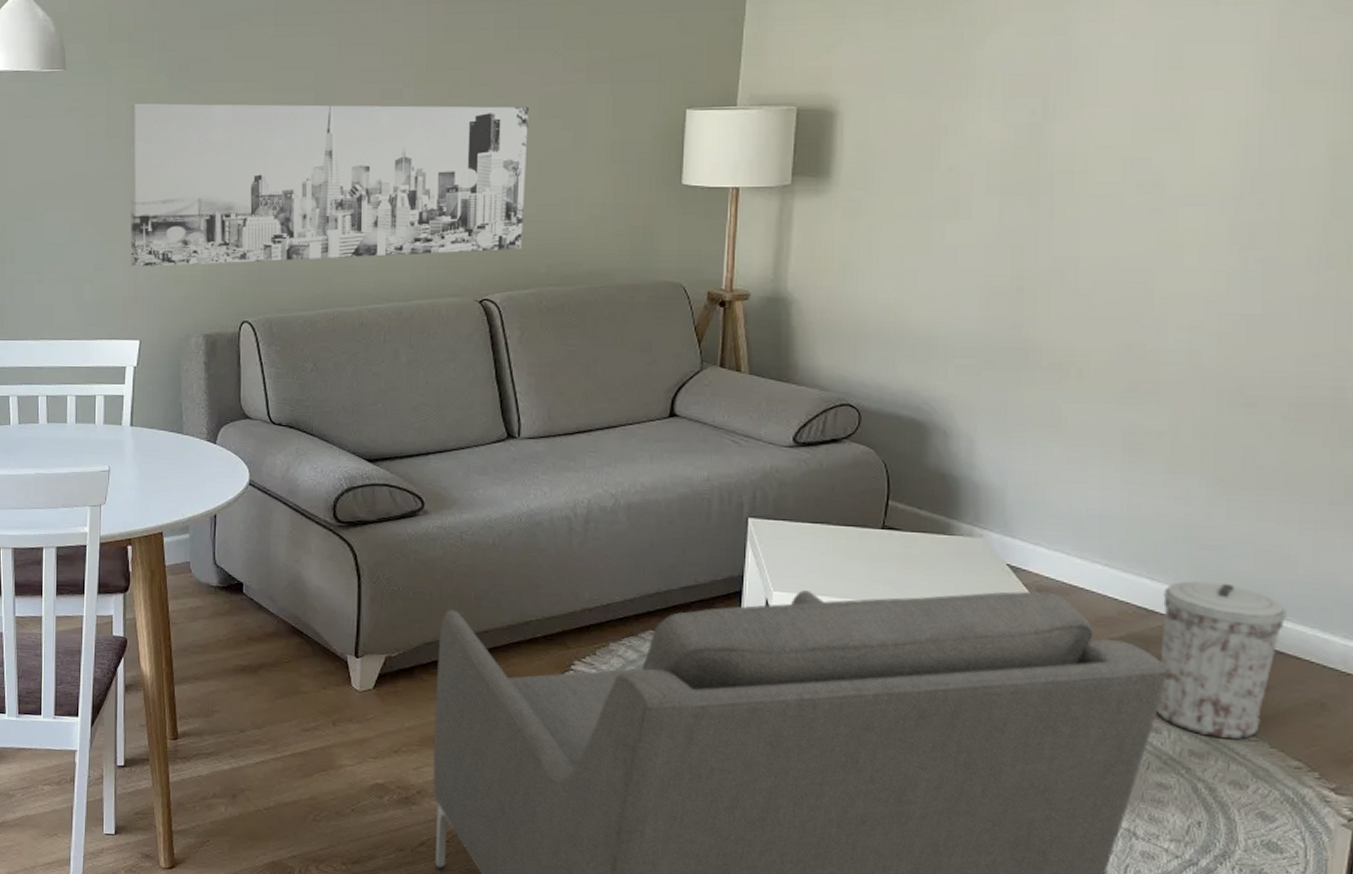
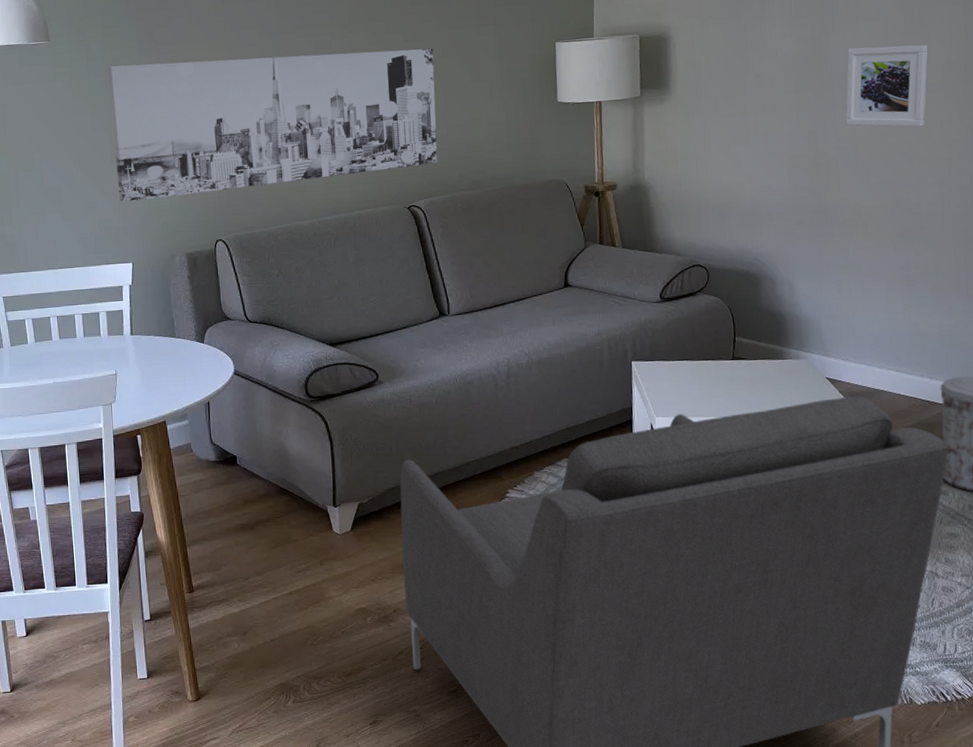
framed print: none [1066,141,1191,250] -> present [845,44,929,127]

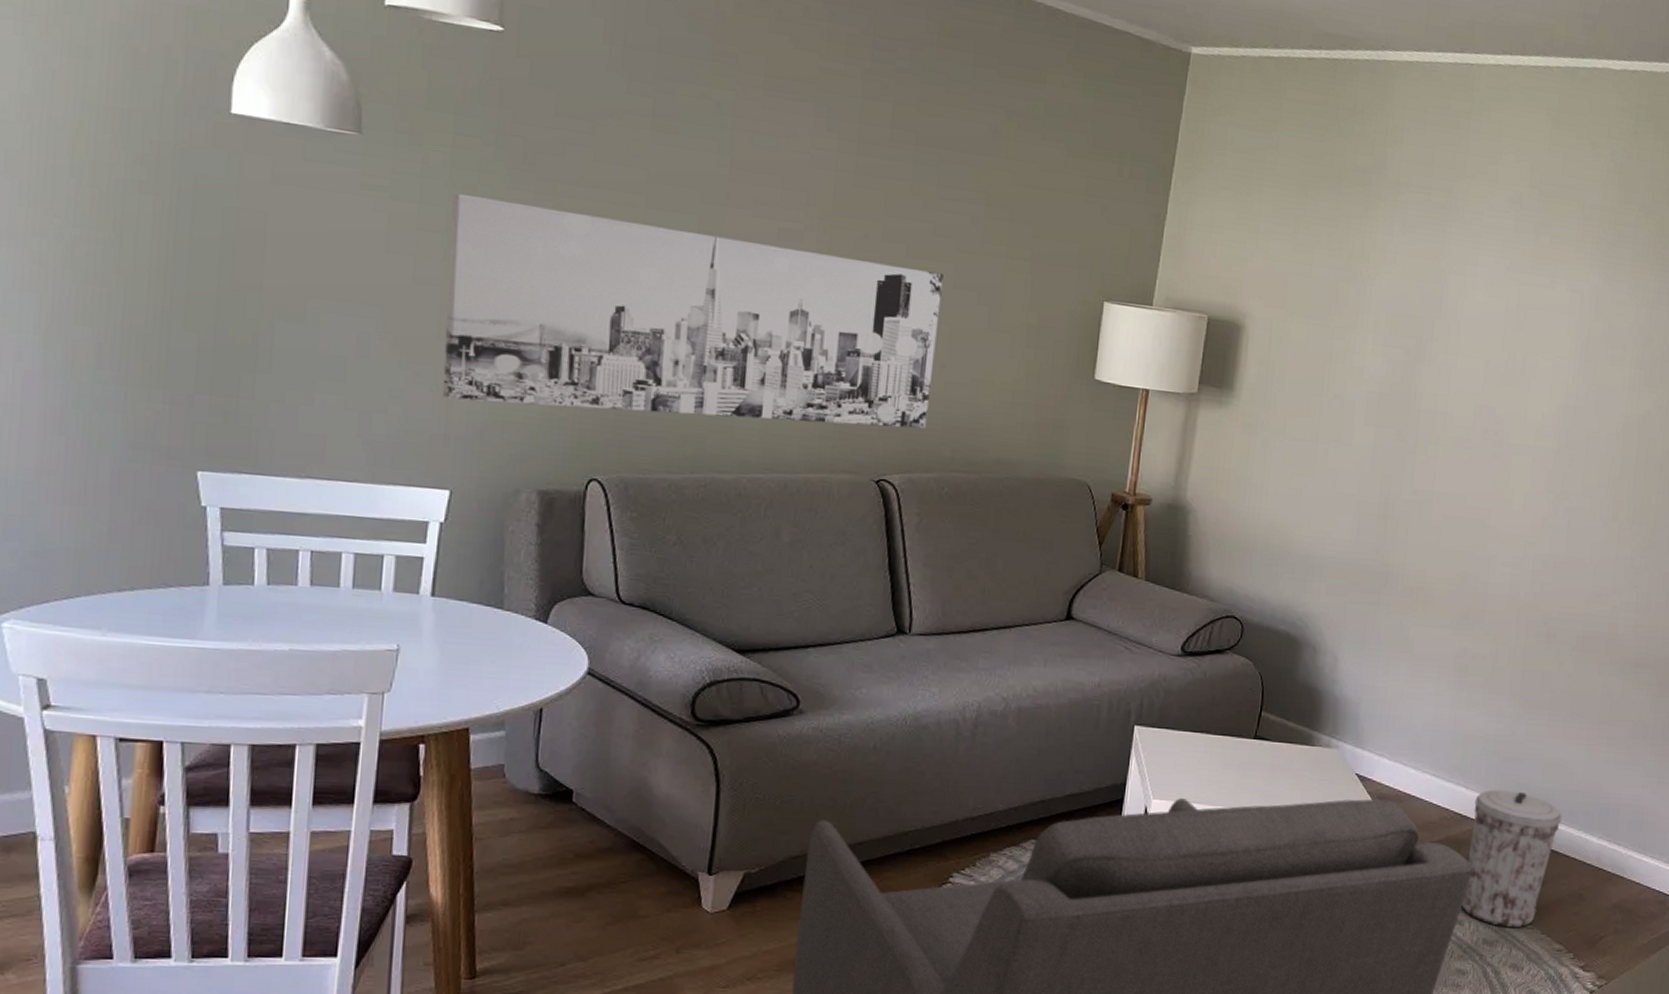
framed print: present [845,44,929,127] -> none [1425,385,1526,494]

